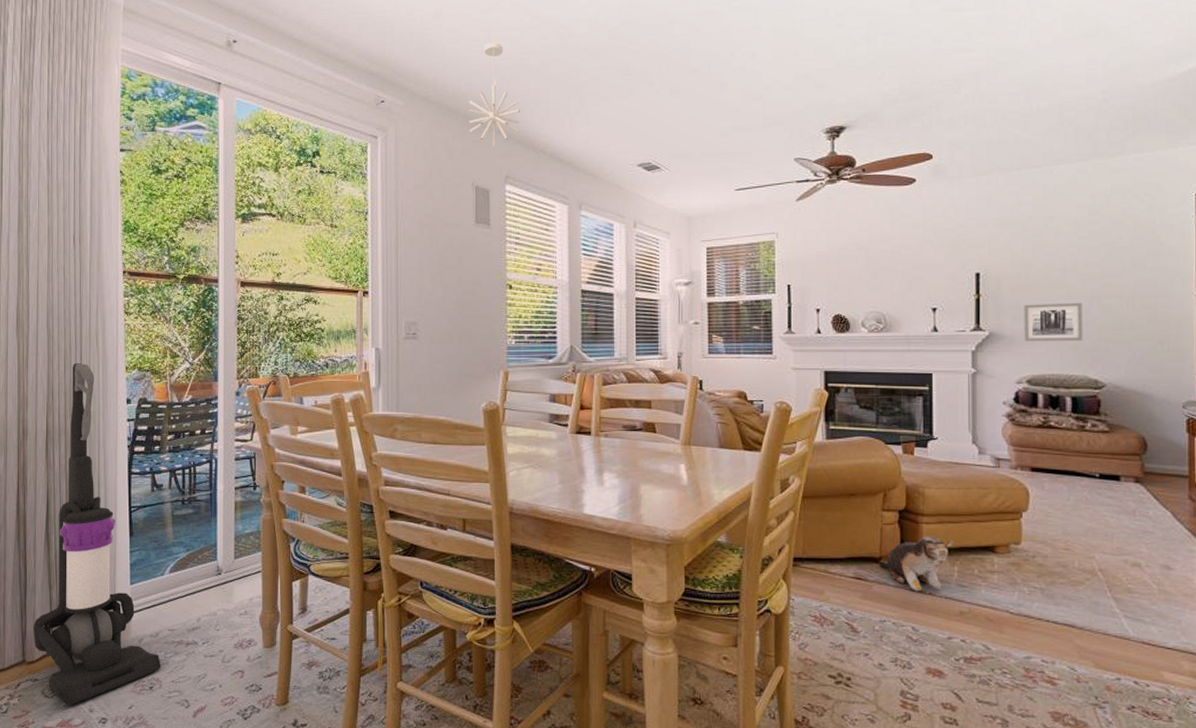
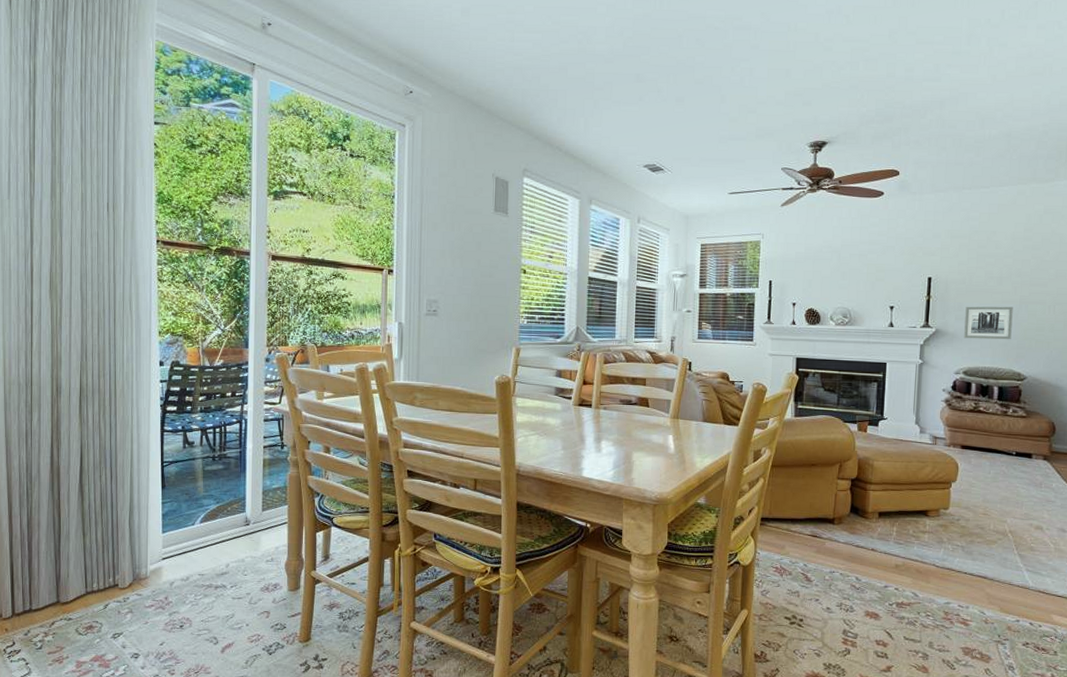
vacuum cleaner: present [33,363,161,706] -> none [67,326,192,643]
pendant light: present [468,43,520,147] -> none [491,43,539,142]
plush toy: present [879,536,954,592] -> none [832,501,895,548]

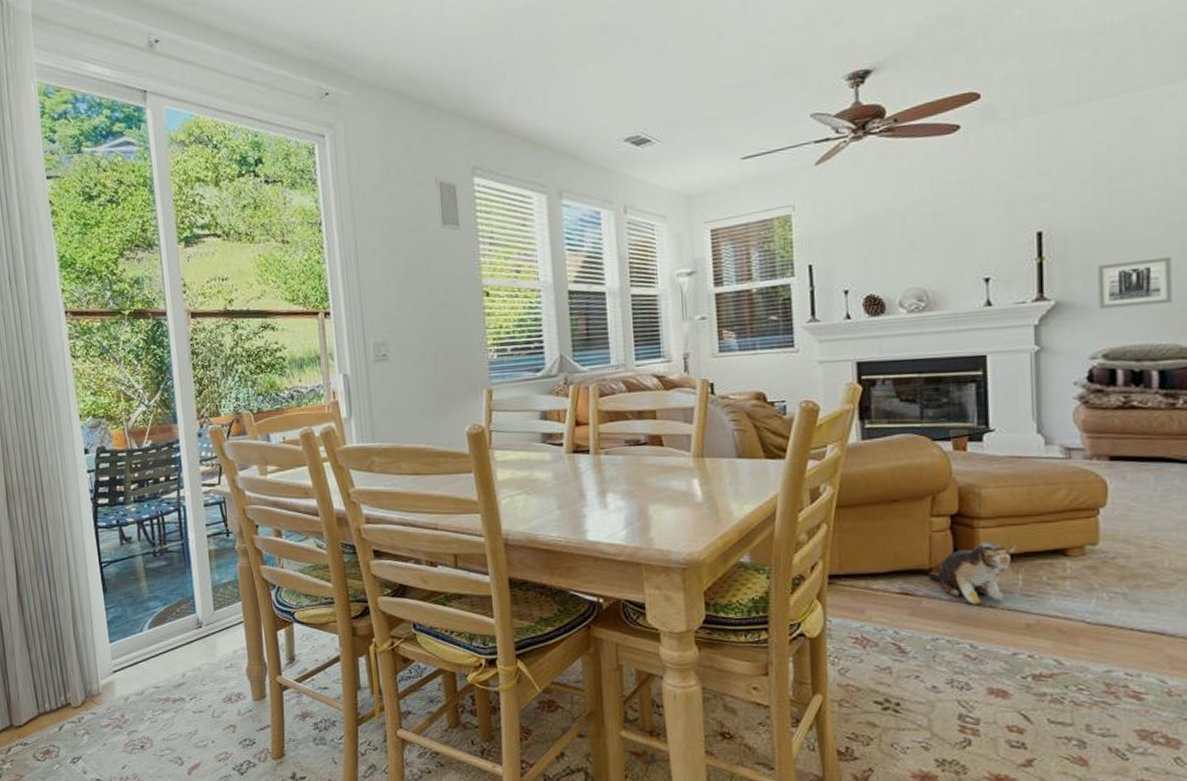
plush toy: none [832,501,895,548] -> present [929,541,1017,605]

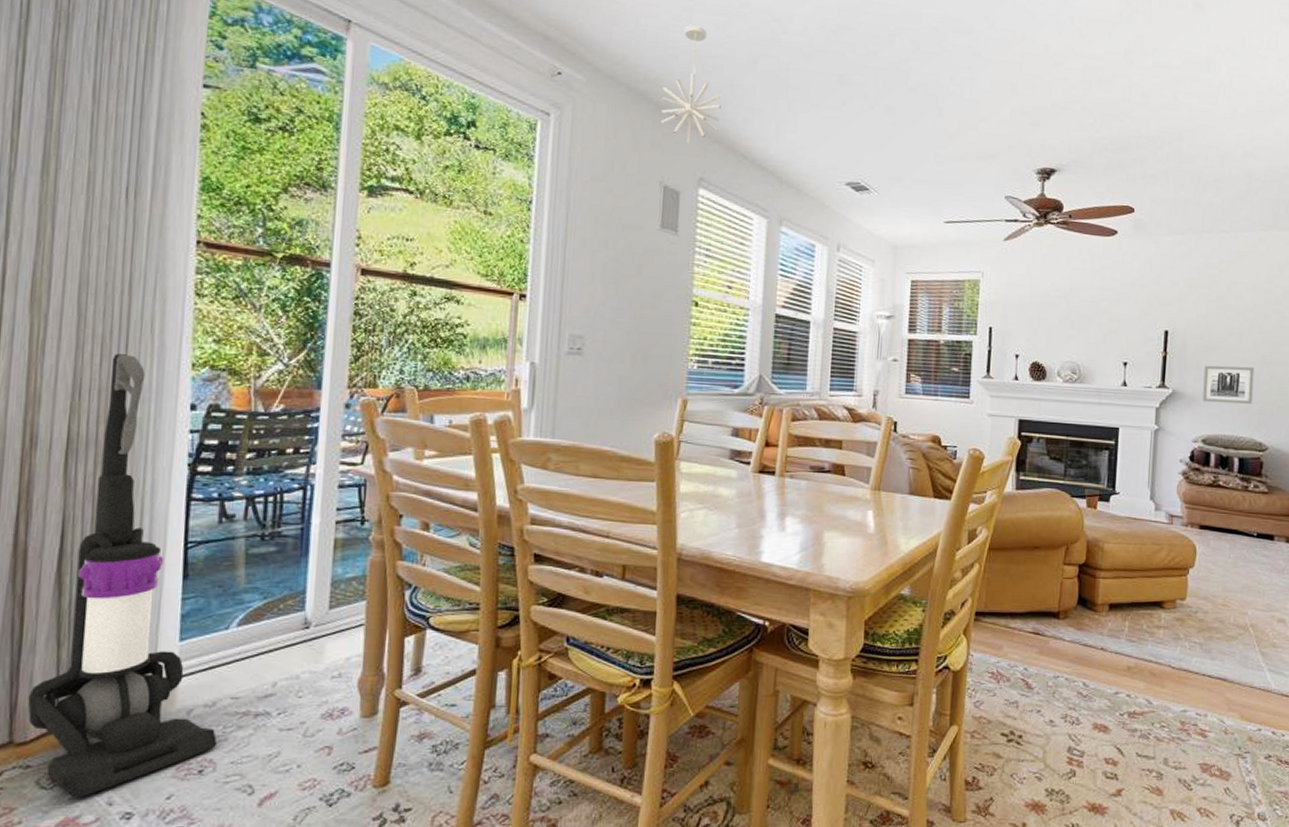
vacuum cleaner: none [16,414,150,769] -> present [28,354,218,799]
pendant light: none [424,11,484,135] -> present [661,25,721,144]
plush toy: present [929,541,1017,605] -> none [1057,591,1127,647]

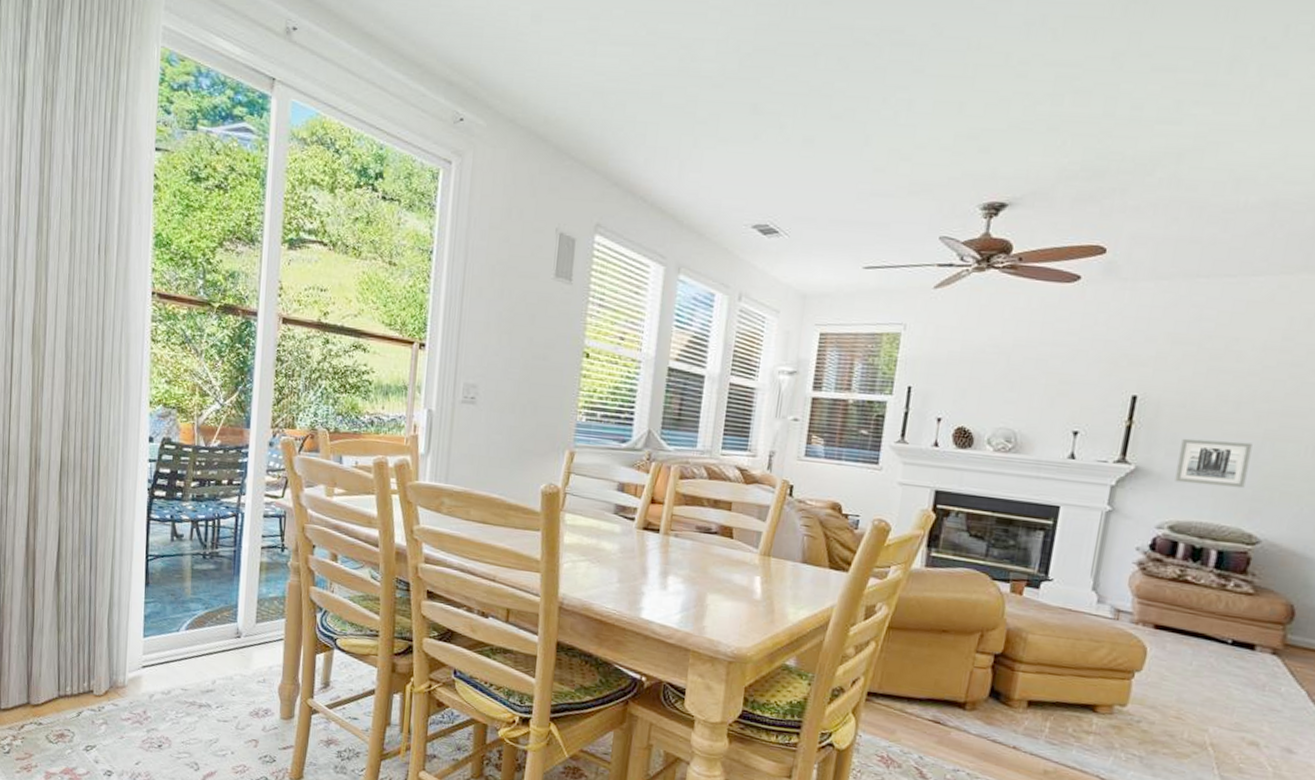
vacuum cleaner: present [28,354,218,799] -> none [39,391,172,755]
pendant light: present [661,25,721,144] -> none [559,59,622,188]

